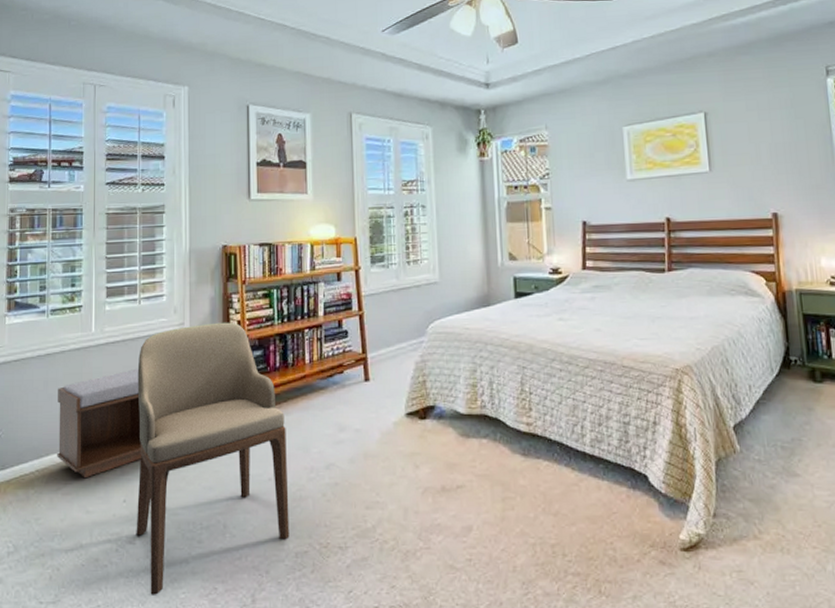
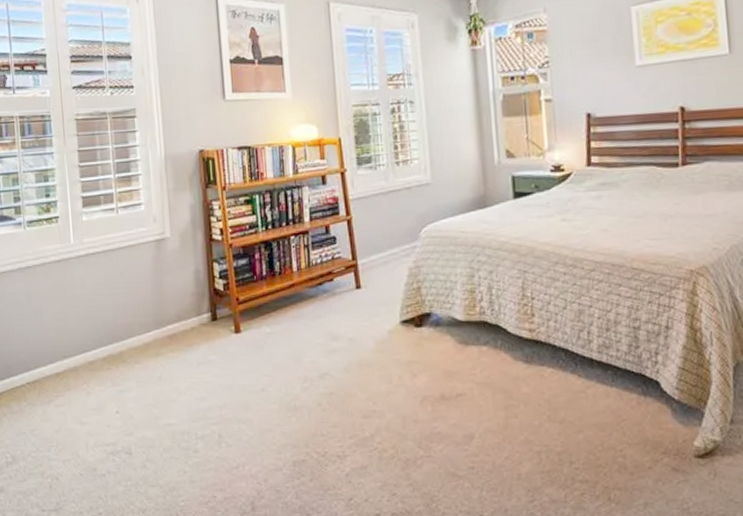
bench: present [57,368,142,479] -> none [41,279,132,391]
armchair: present [136,322,290,595] -> none [120,230,286,503]

